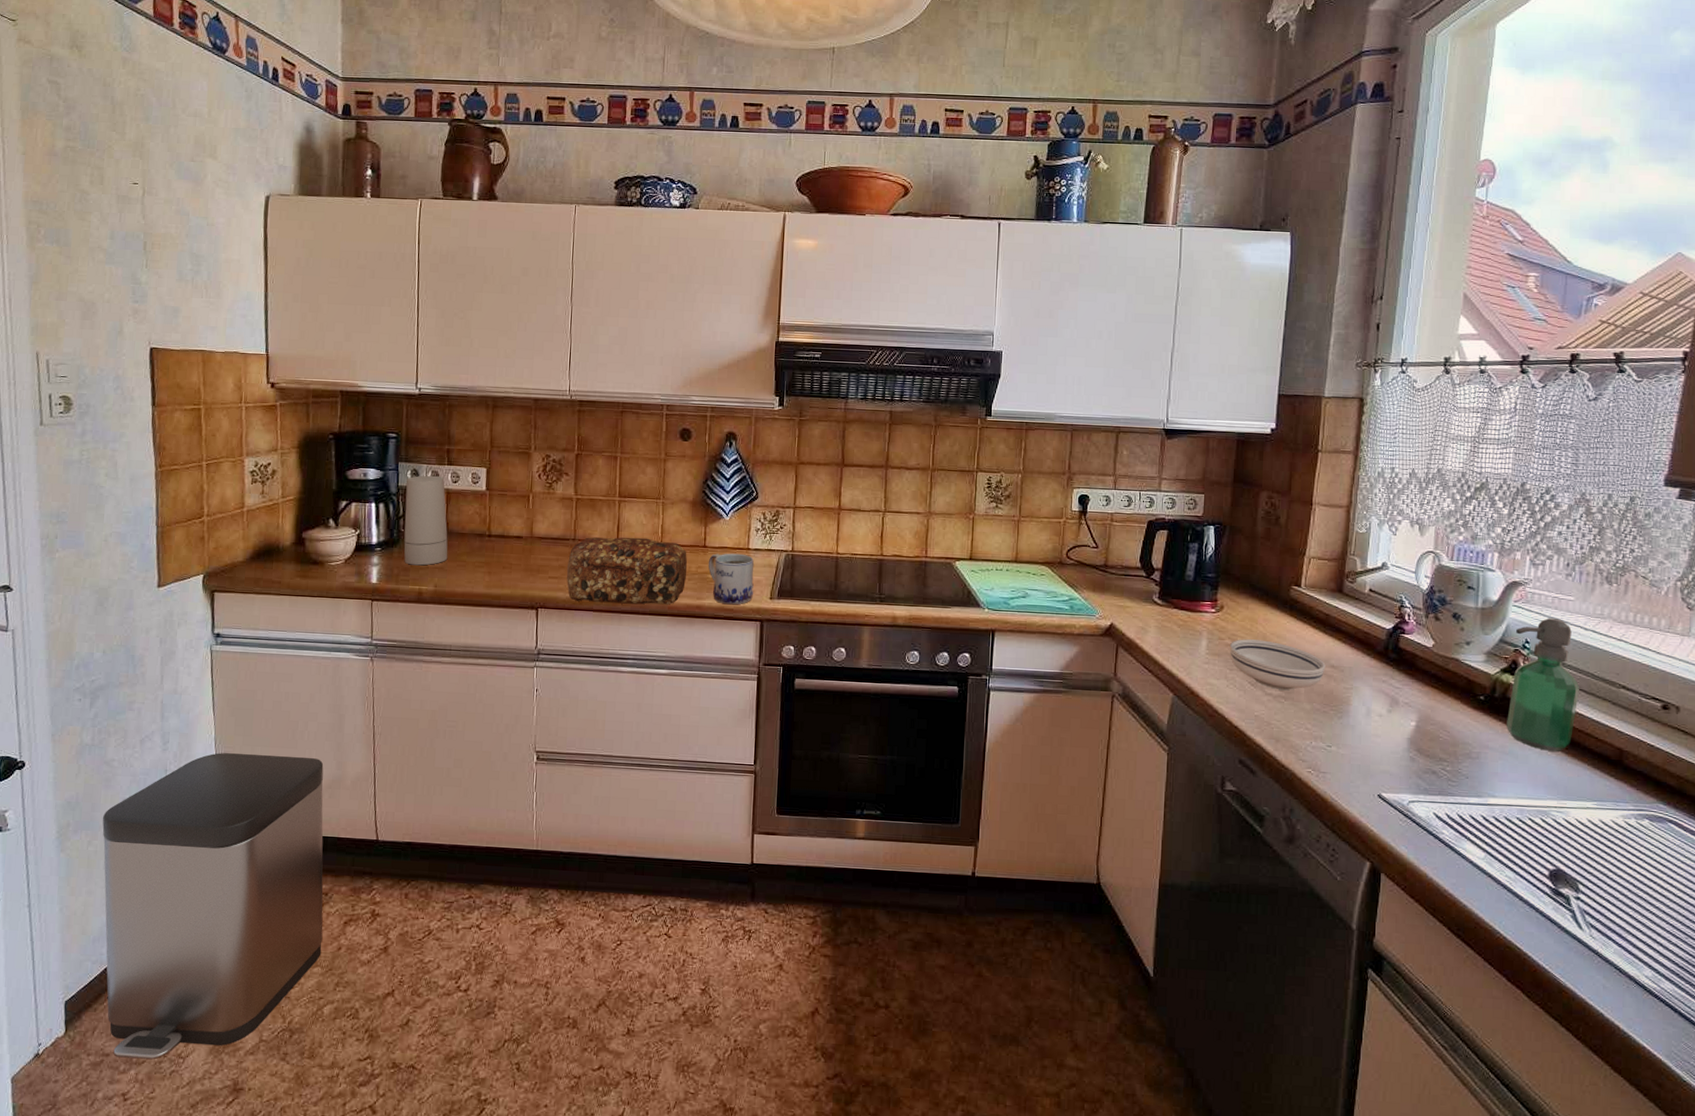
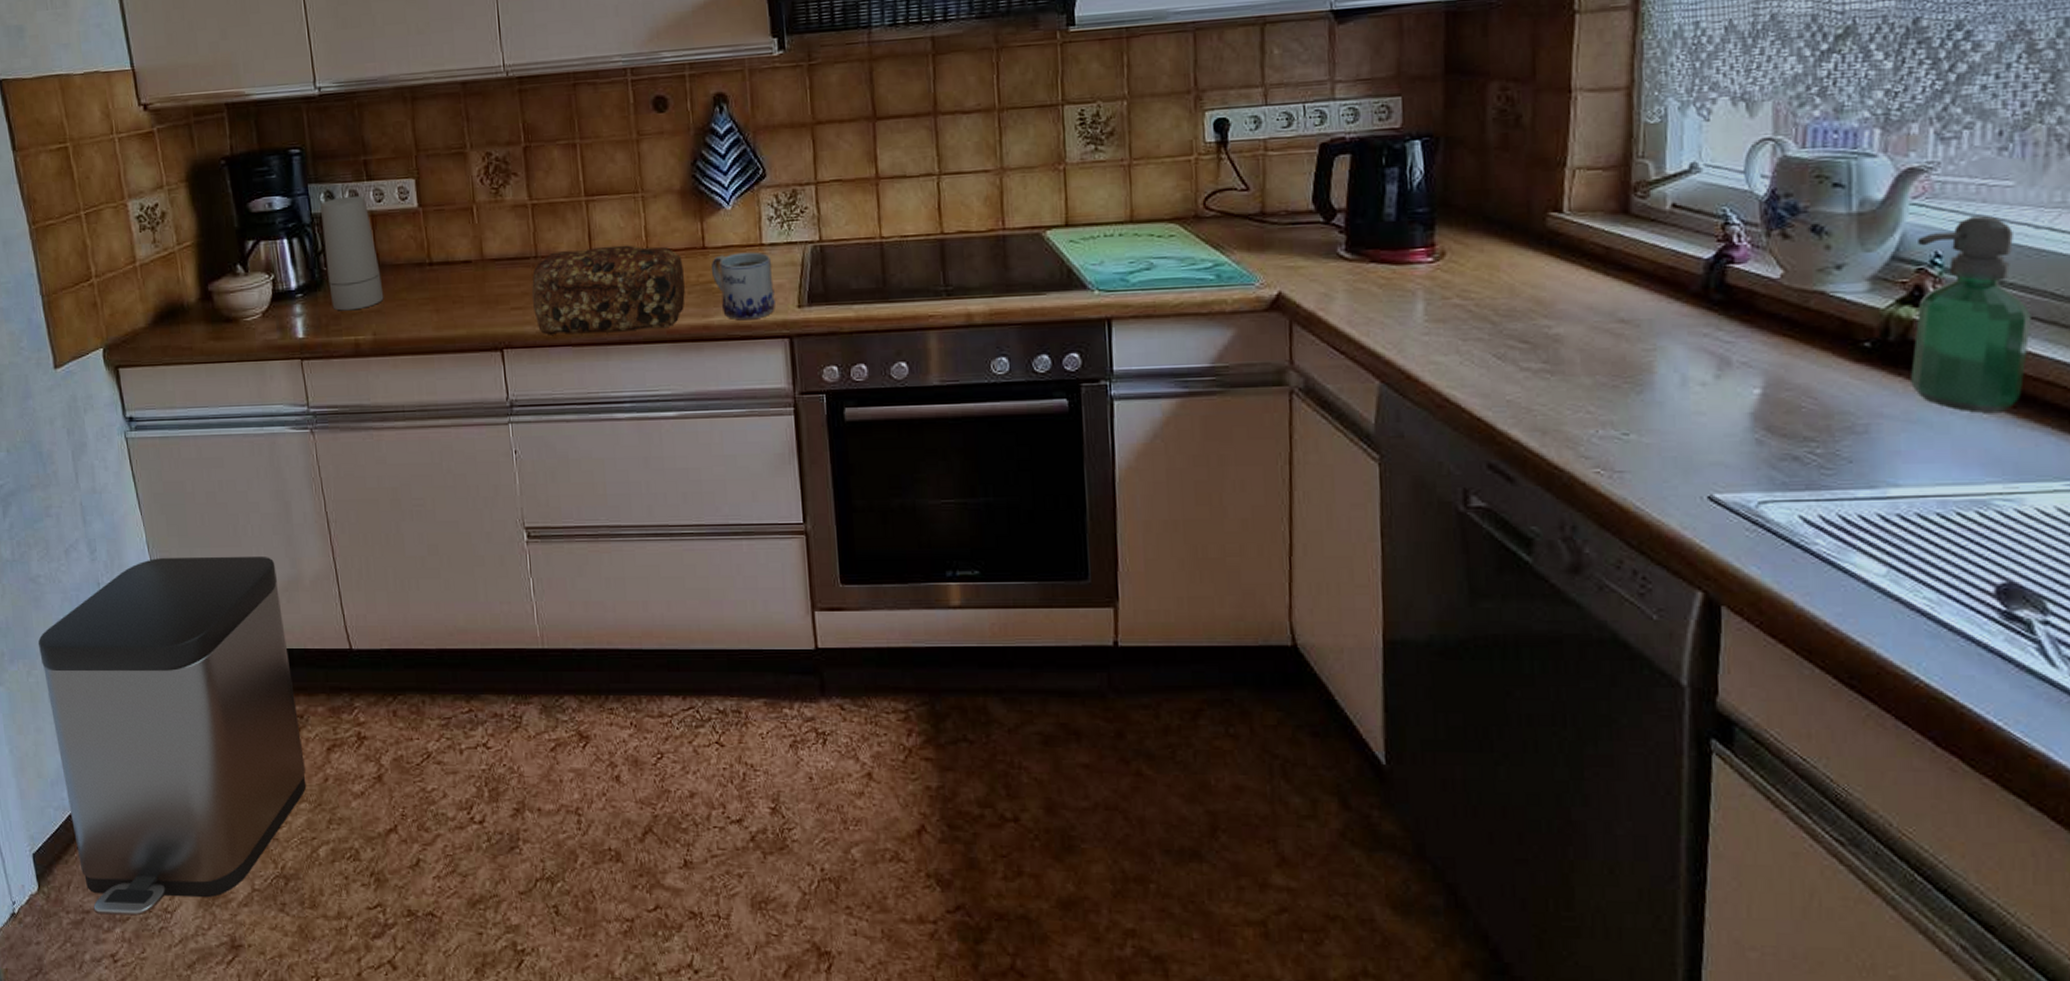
bowl: present [1230,639,1326,690] -> none [1460,293,1611,361]

